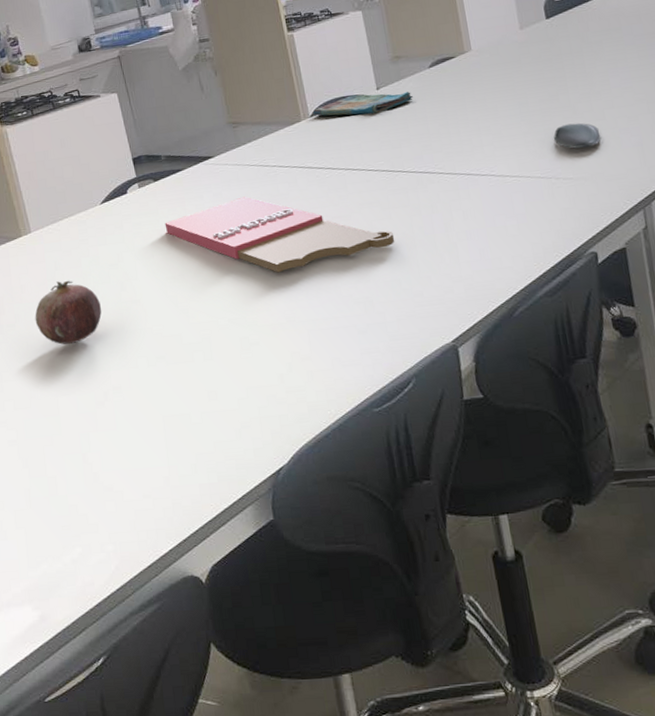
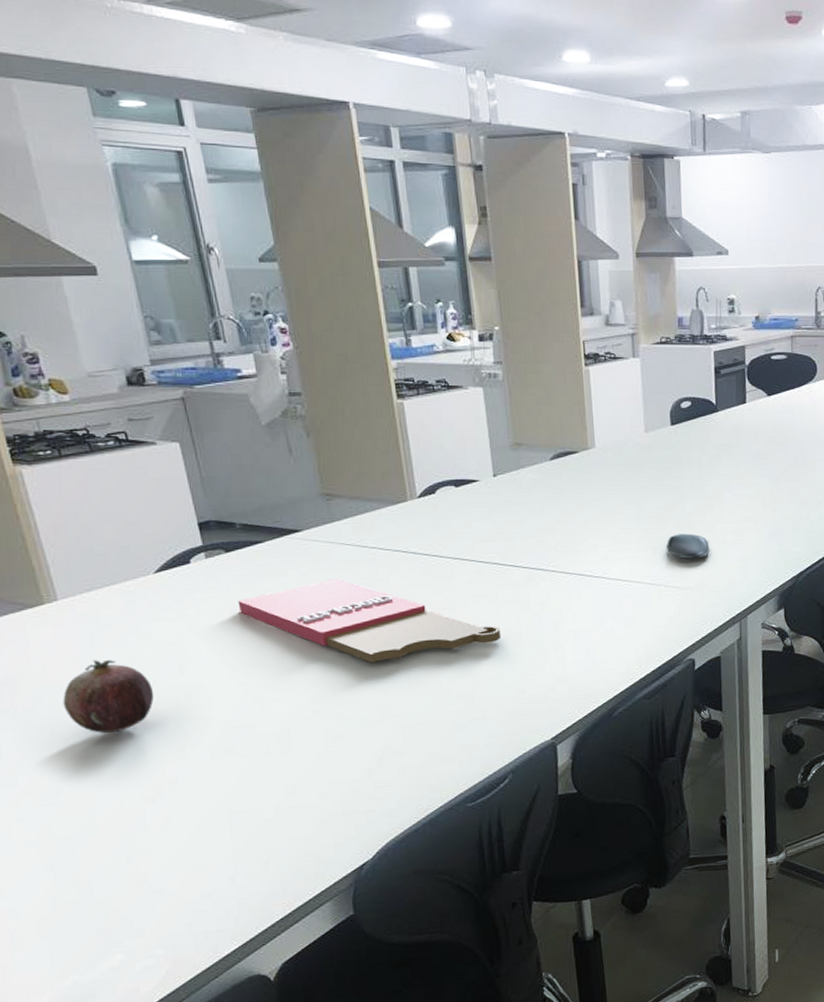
dish towel: present [312,91,413,116] -> none [420,479,531,502]

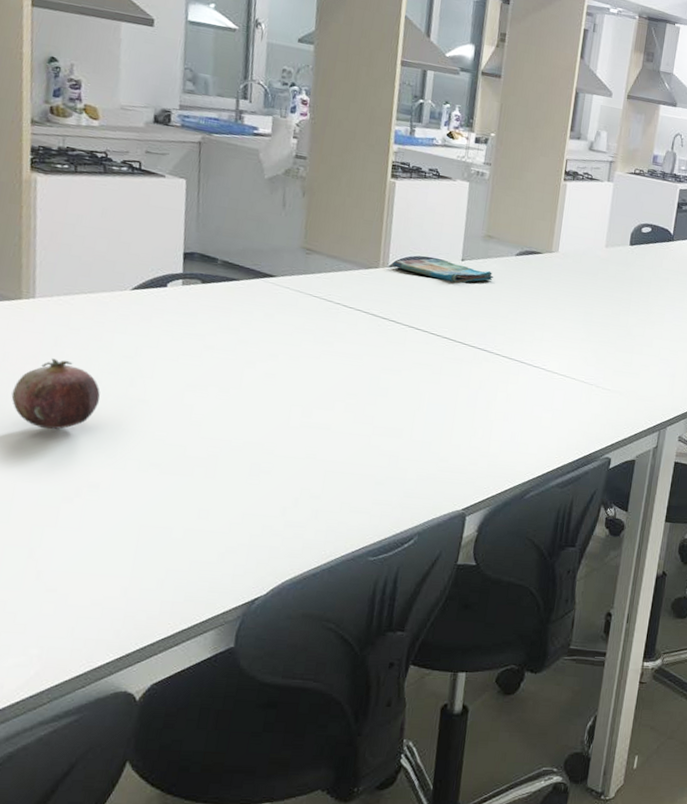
cutting board: present [238,578,502,663] -> none [200,324,437,410]
dish towel: none [420,479,531,502] -> present [392,258,493,283]
oval tray: present [667,533,709,559] -> none [605,341,644,368]

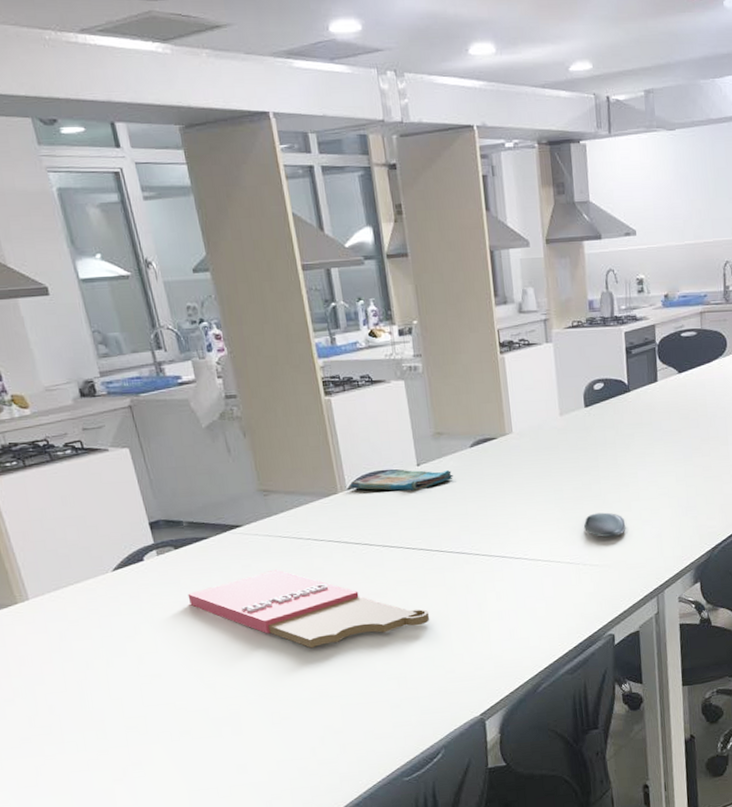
fruit: present [11,358,101,430] -> none [38,652,118,721]
cutting board: none [200,324,437,410] -> present [187,569,430,648]
oval tray: none [605,341,644,368] -> present [584,512,625,538]

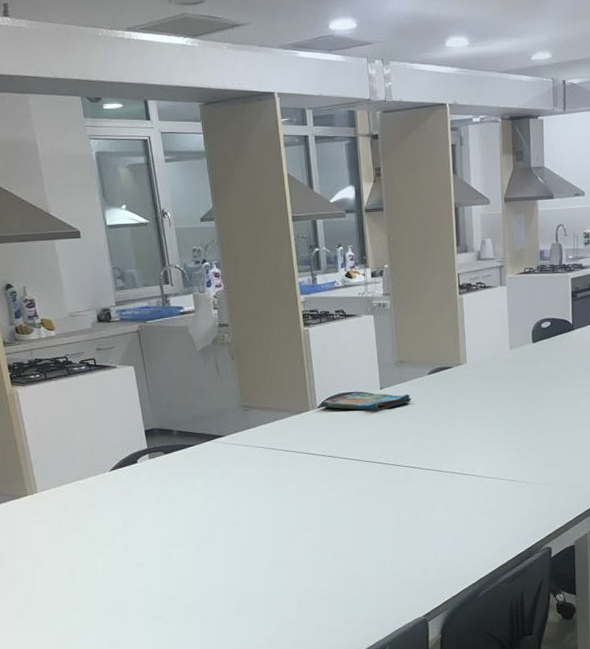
cutting board: present [187,569,430,648] -> none [172,475,383,547]
oval tray: present [584,512,625,538] -> none [527,436,565,459]

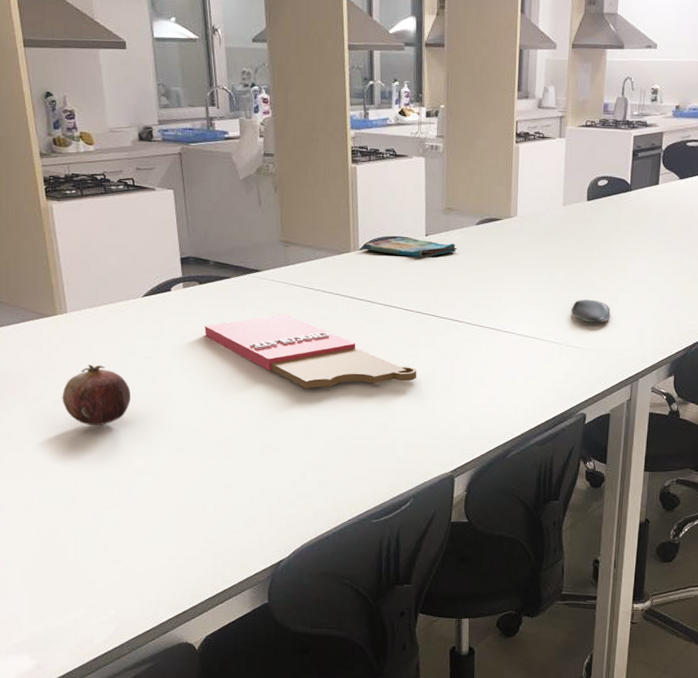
fruit: none [36,540,105,601] -> present [62,364,131,426]
cutting board: none [172,475,383,547] -> present [204,313,417,389]
oval tray: none [527,436,565,459] -> present [572,299,610,324]

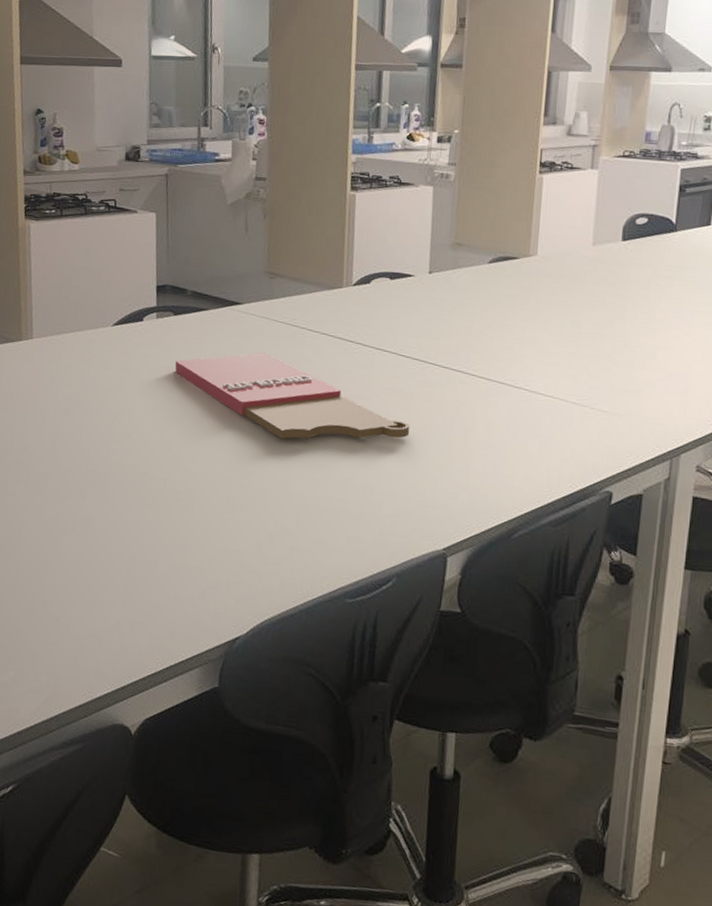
fruit: present [62,364,131,426] -> none [17,396,90,464]
dish towel: present [362,237,457,258] -> none [356,273,465,298]
oval tray: present [572,299,610,324] -> none [599,354,646,385]

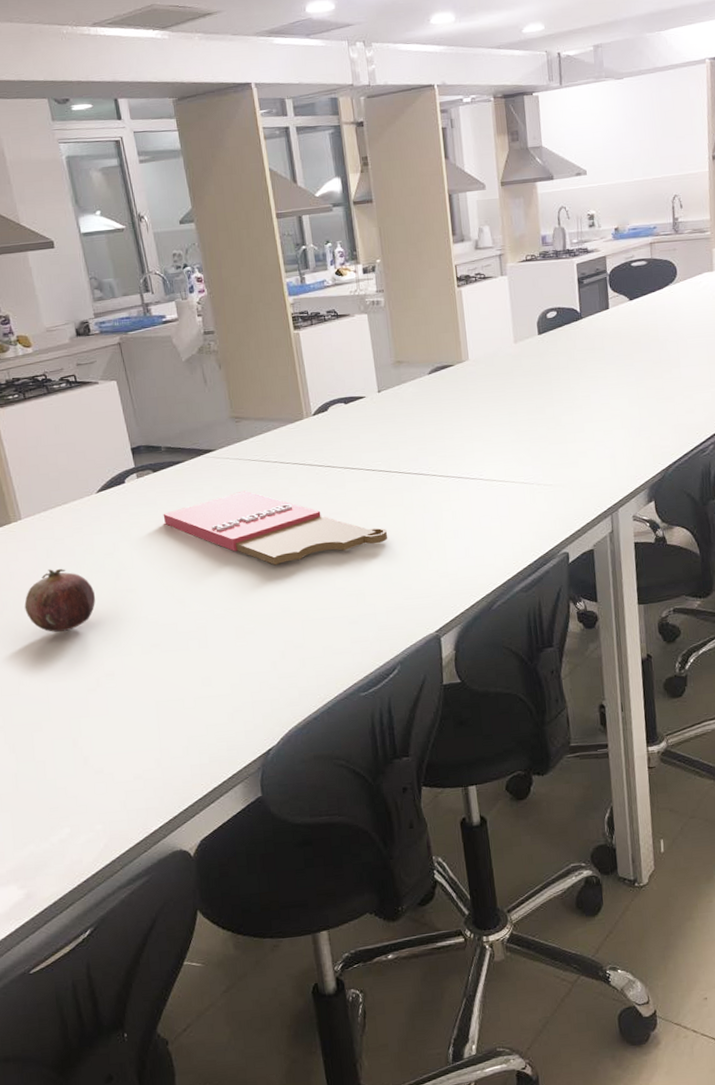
fruit: none [17,396,90,464] -> present [24,568,96,633]

